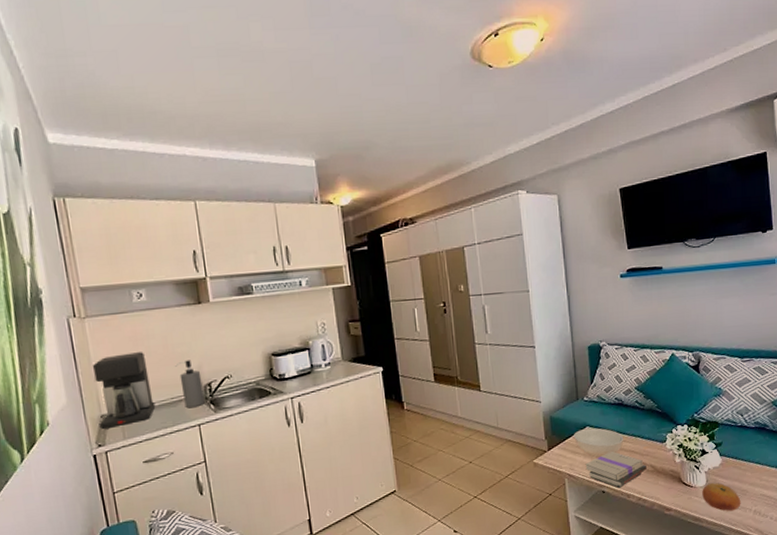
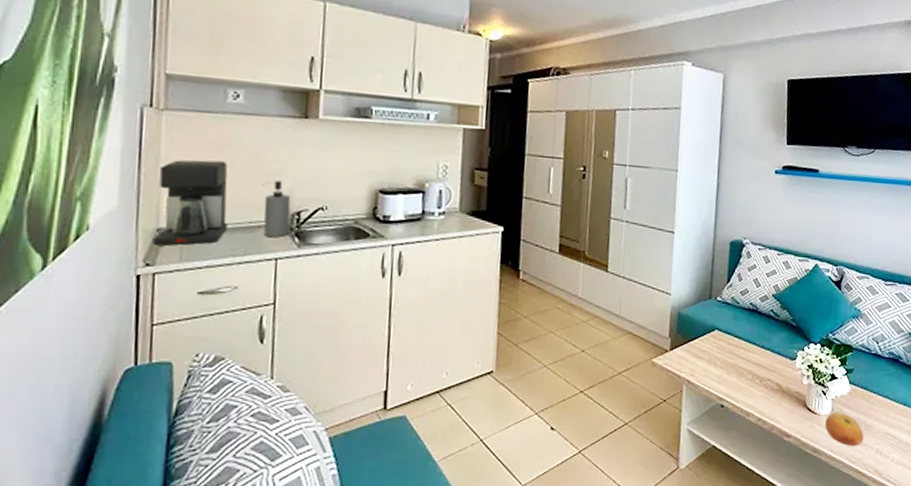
bowl: present [574,428,624,458] -> none [700,332,753,366]
books: present [585,451,647,488] -> none [707,361,772,403]

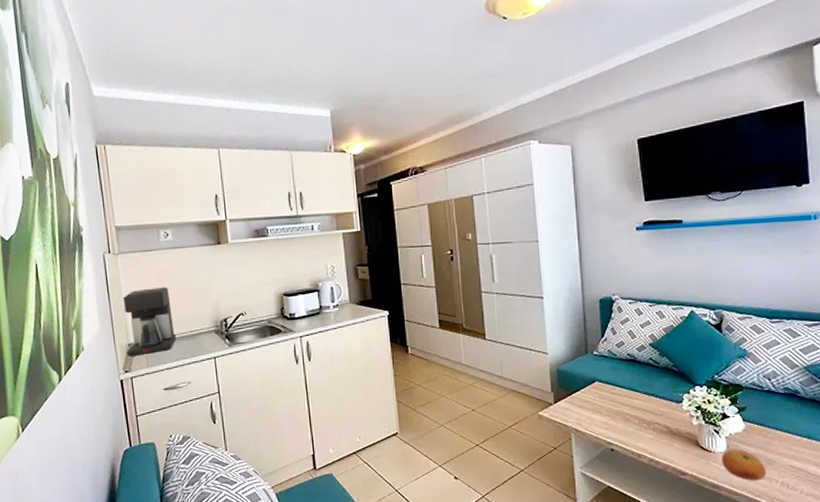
soap dispenser: present [262,181,291,238] -> none [195,296,221,342]

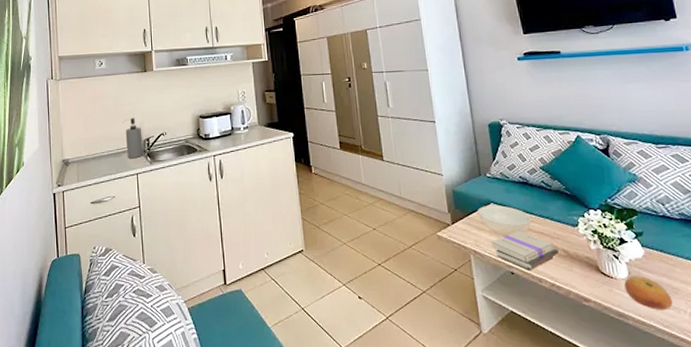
coffee maker: present [123,287,177,356] -> none [61,109,105,172]
soap dispenser: none [195,296,221,342] -> present [123,118,143,159]
bowl: none [582,383,636,414] -> present [478,205,531,236]
books: none [593,408,660,447] -> present [491,230,559,270]

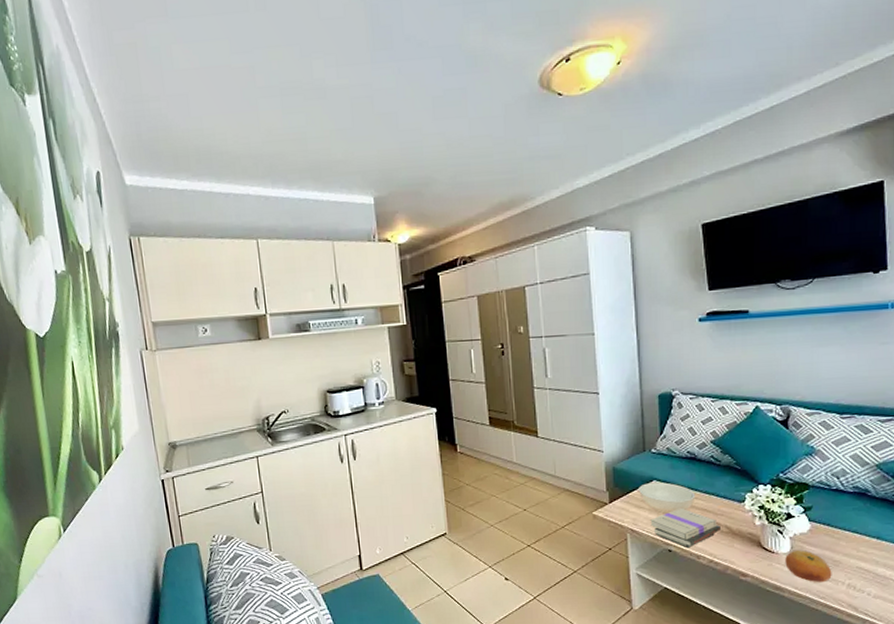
soap dispenser: present [123,118,143,159] -> none [236,394,263,440]

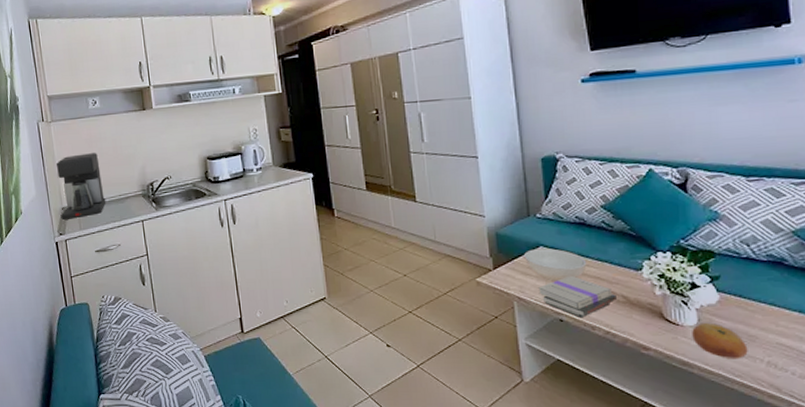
coffee maker: none [162,384,218,456] -> present [57,153,106,220]

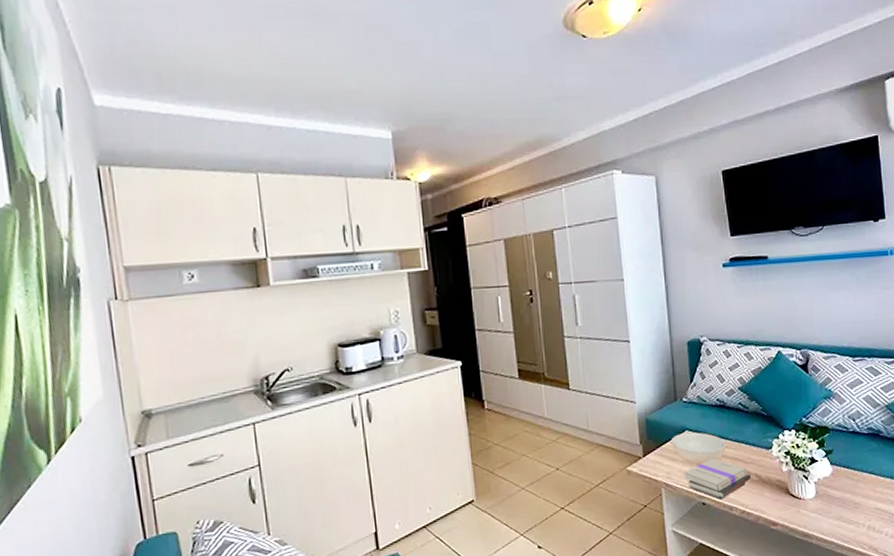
coffee maker: present [57,153,106,220] -> none [135,340,205,427]
fruit: present [692,322,748,359] -> none [811,494,854,527]

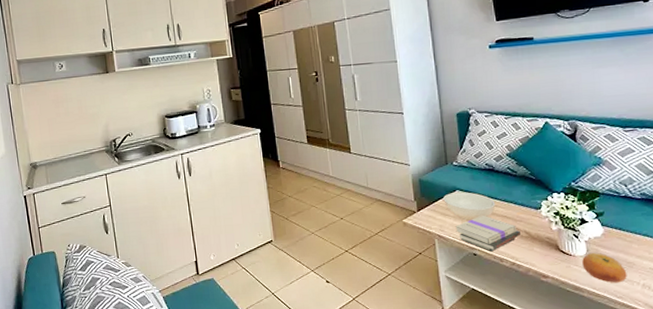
fruit: none [811,494,854,527] -> present [582,252,627,283]

